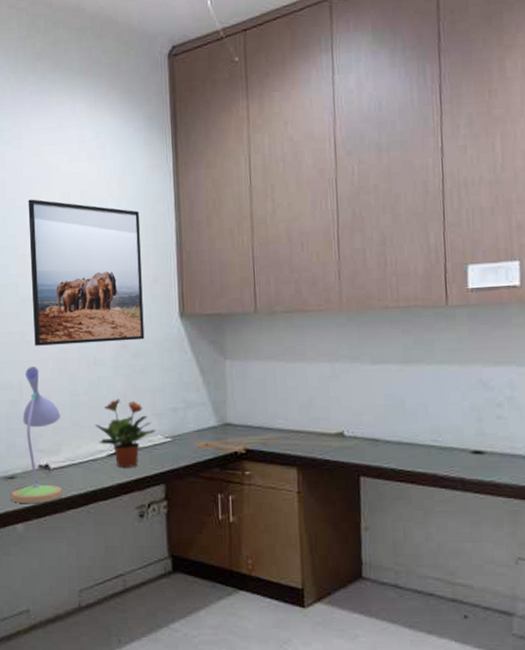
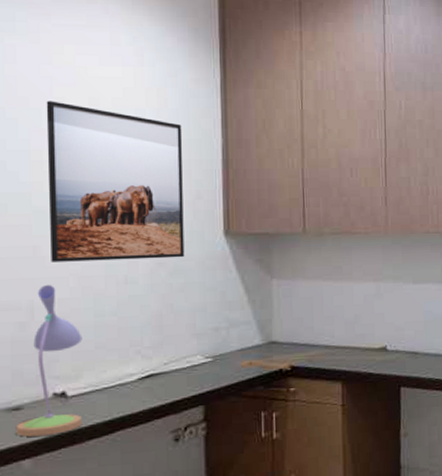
potted plant: present [94,399,156,469] -> none [124,319,196,392]

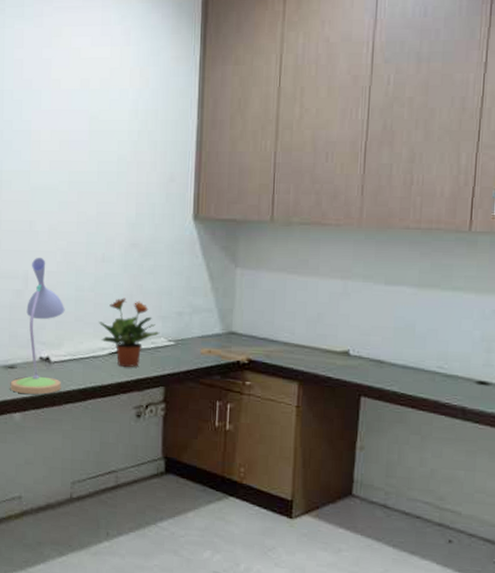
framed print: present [46,101,185,262] -> none [43,83,161,240]
potted plant: none [124,319,196,392] -> present [98,297,160,368]

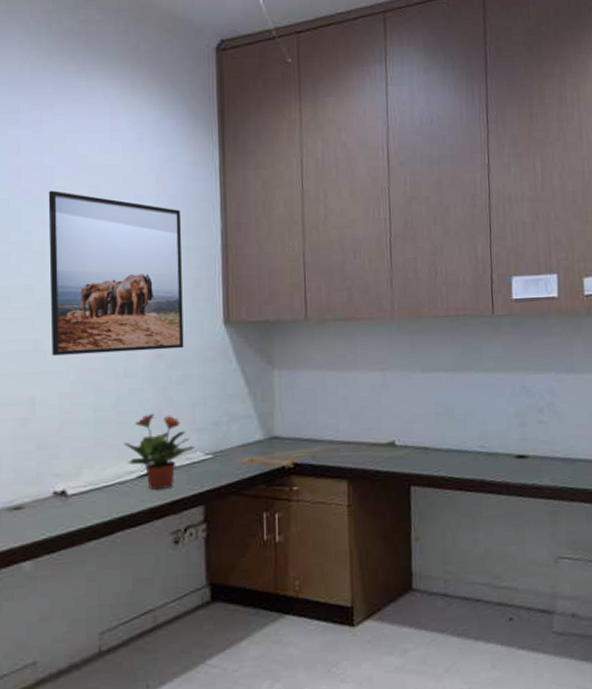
desk lamp: present [10,257,65,395] -> none [17,378,83,538]
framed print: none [43,83,161,240] -> present [48,190,184,356]

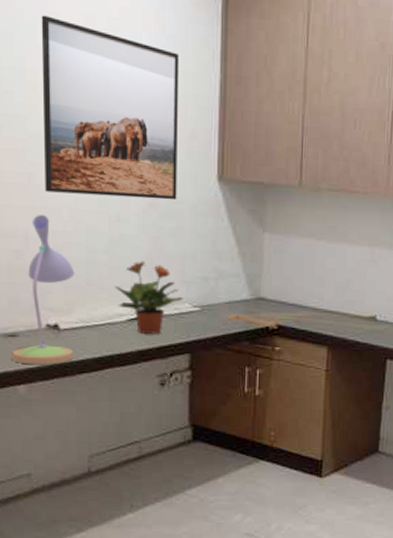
desk lamp: none [17,378,83,538] -> present [11,214,75,365]

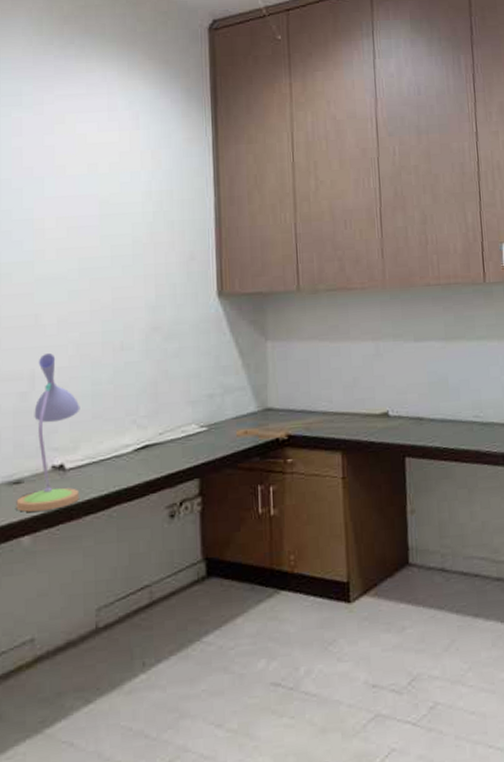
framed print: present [41,15,180,200] -> none [48,169,179,330]
potted plant: present [114,261,184,335] -> none [120,386,191,464]

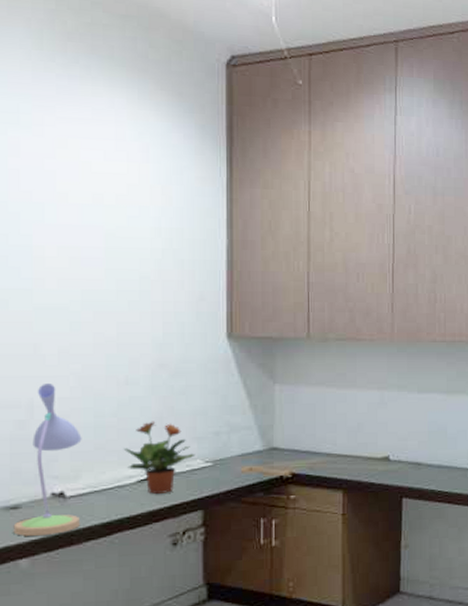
potted plant: none [120,386,191,464] -> present [123,421,196,495]

